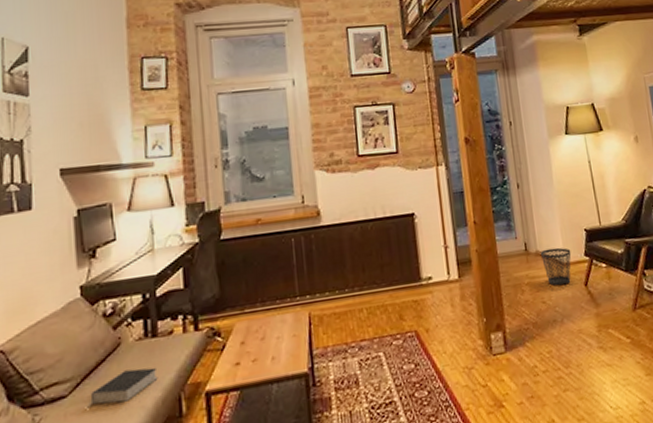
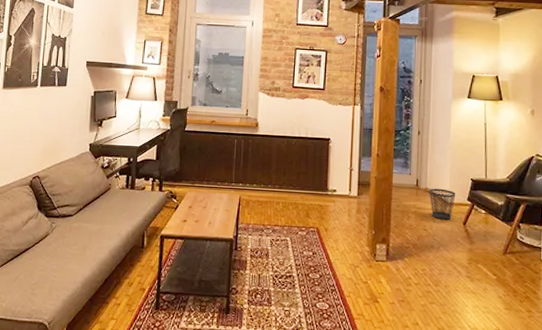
book: present [87,367,158,409] -> none [84,207,131,228]

